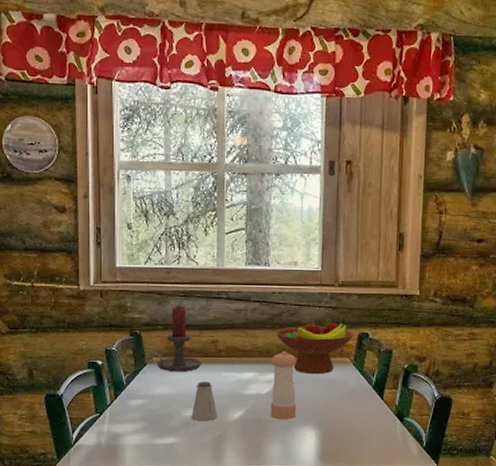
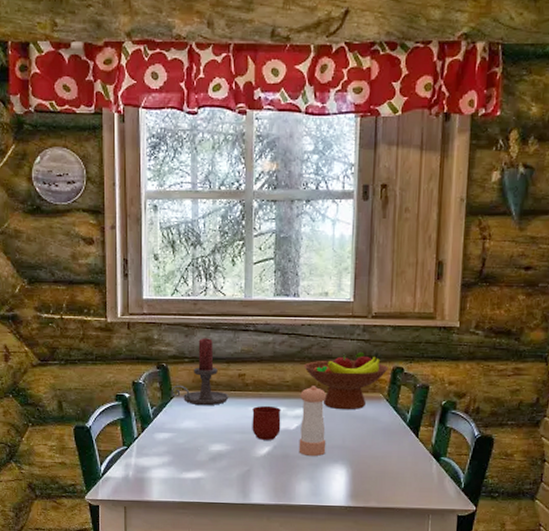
saltshaker: present [191,381,218,422] -> none [218,416,245,457]
mug: none [225,371,253,405] -> present [252,405,281,440]

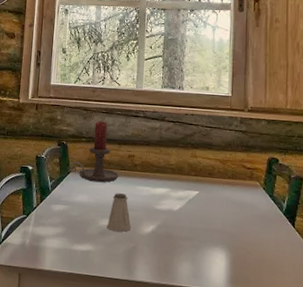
saltshaker: none [218,416,245,457] -> present [107,193,132,233]
mug: present [252,405,281,440] -> none [138,185,166,220]
pepper shaker: present [298,386,327,457] -> none [181,170,208,239]
fruit bowl: present [304,351,389,410] -> none [187,141,264,196]

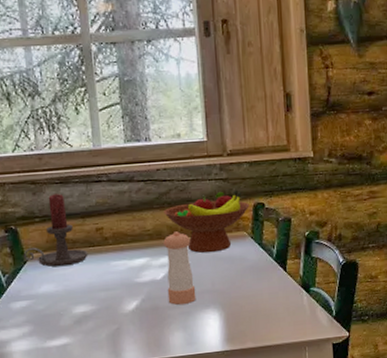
saltshaker: present [107,193,132,233] -> none [82,273,112,317]
pepper shaker: none [181,170,208,239] -> present [163,231,197,305]
fruit bowl: none [187,141,264,196] -> present [164,189,250,253]

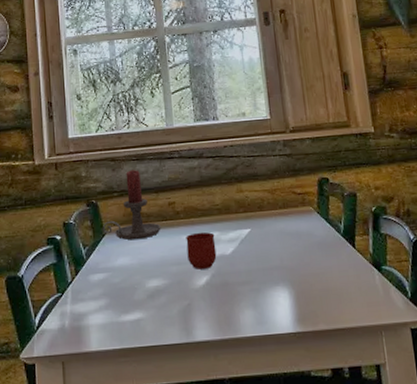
mug: none [115,257,147,295] -> present [186,231,217,270]
pepper shaker: present [163,231,197,305] -> none [232,206,266,282]
fruit bowl: present [164,189,250,253] -> none [231,165,314,228]

